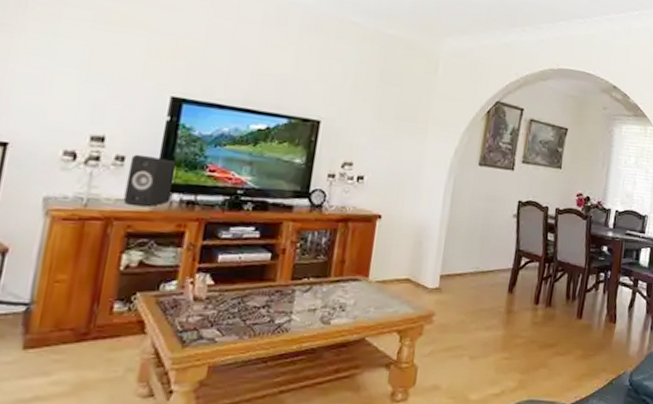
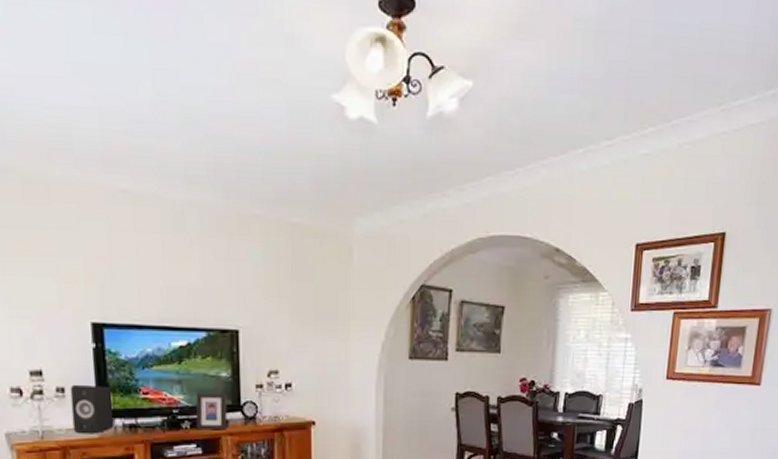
picture frame: none [258,176,297,216] -> present [195,393,227,430]

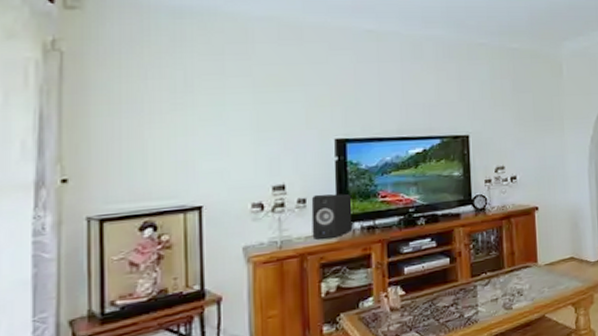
picture frame: present [195,393,227,430] -> none [430,190,460,225]

